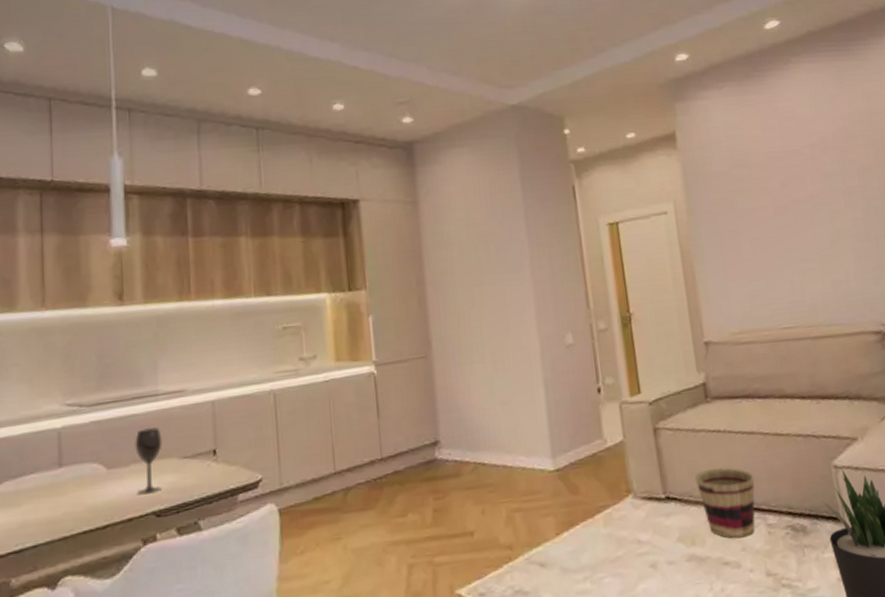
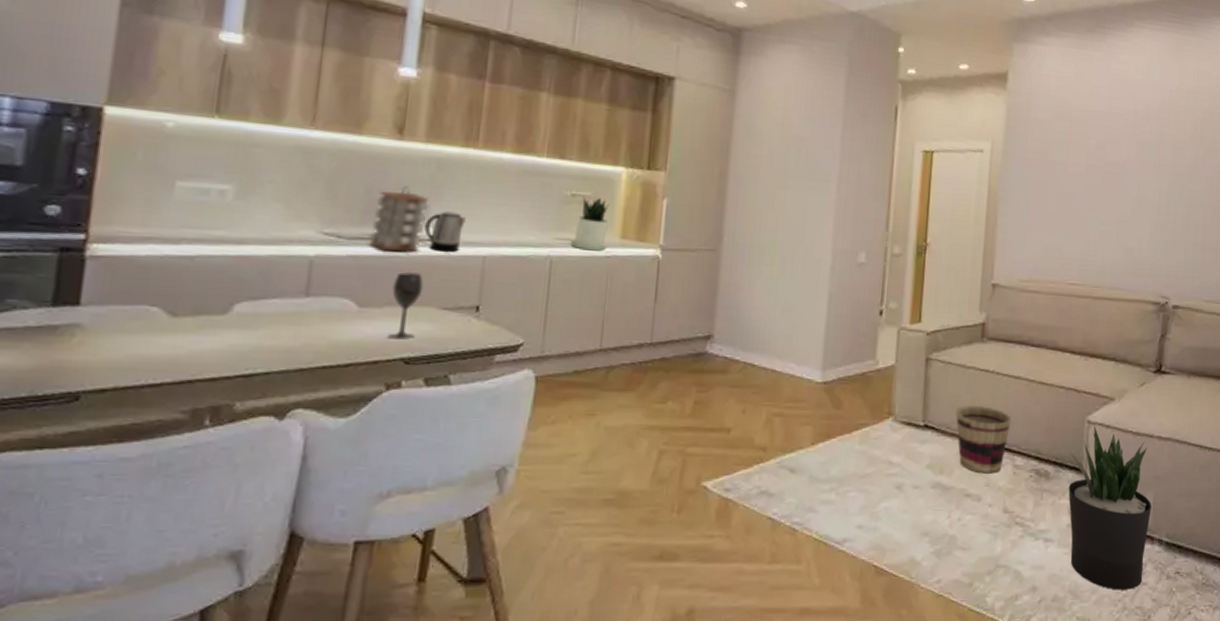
spice rack: none [107,347,156,413] -> present [368,185,429,252]
kettle: none [155,364,191,404] -> present [424,211,466,253]
planter: none [289,325,324,379] -> present [570,197,610,251]

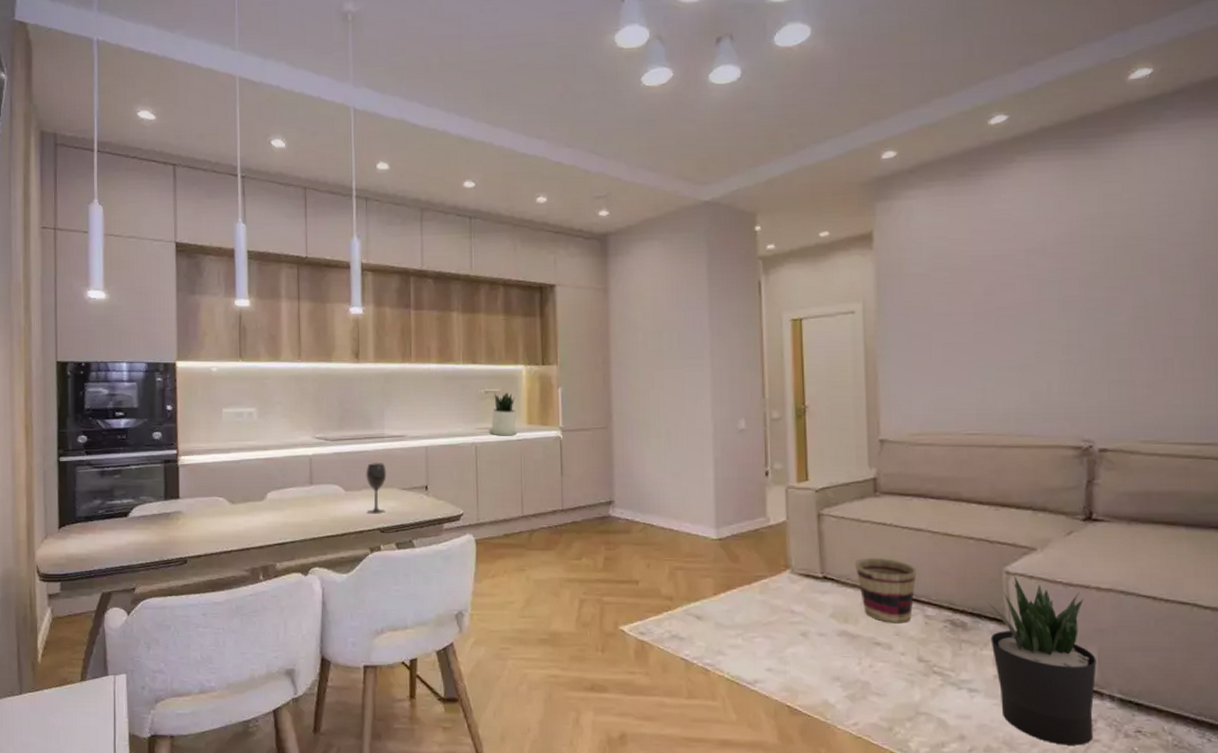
spice rack: present [368,185,429,252] -> none [346,397,383,448]
kettle: present [424,211,466,253] -> none [382,414,410,446]

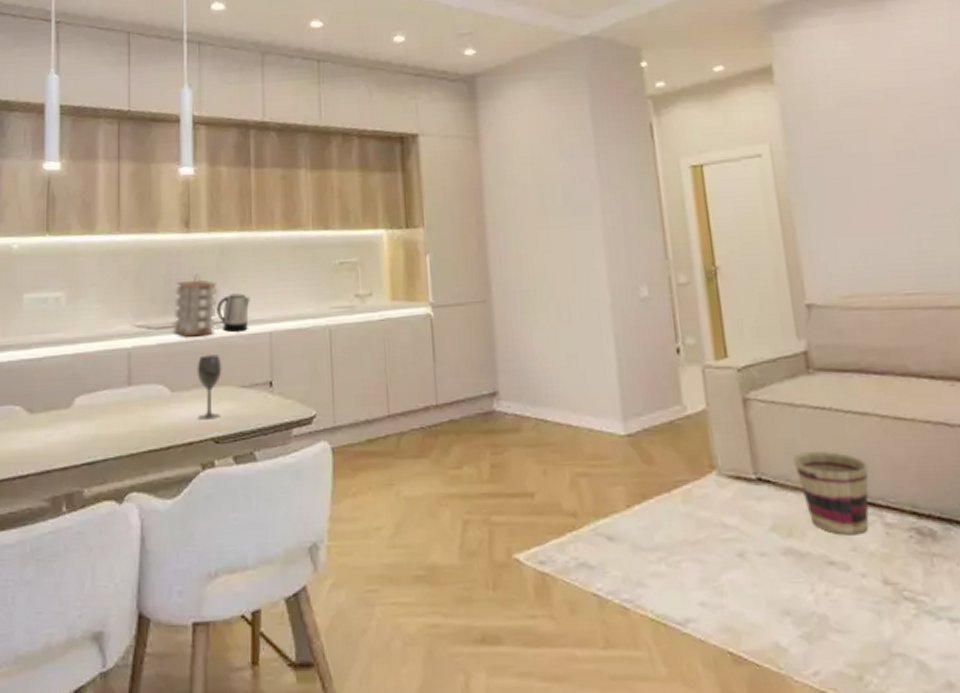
spice rack: none [346,397,383,448] -> present [172,274,218,337]
kettle: none [382,414,410,446] -> present [217,293,250,333]
planter: present [489,392,518,436] -> none [345,261,380,316]

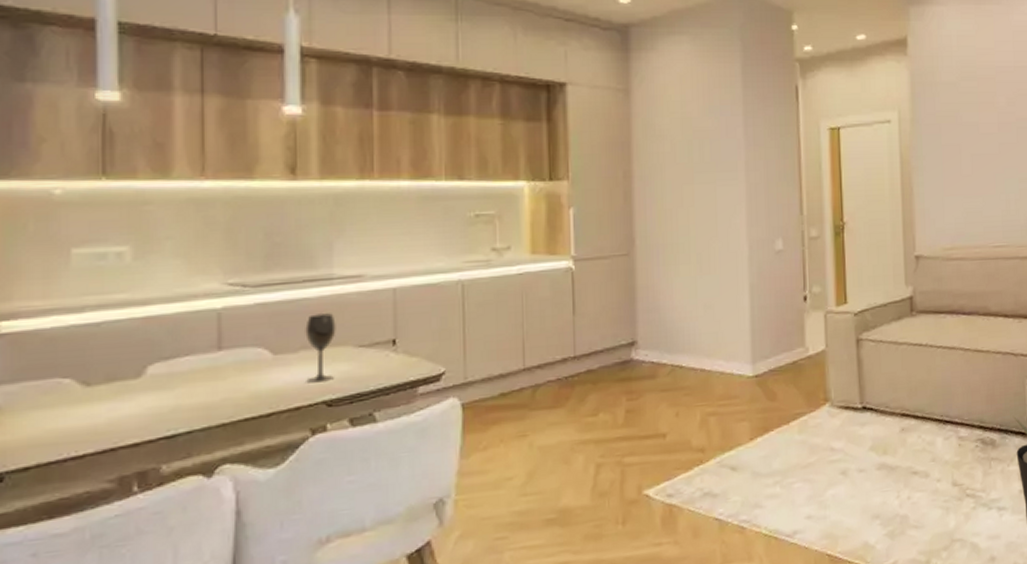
spice rack: present [172,274,218,337] -> none [275,226,331,295]
kettle: present [217,293,250,333] -> none [330,247,371,290]
basket: present [793,450,869,535] -> none [893,381,951,449]

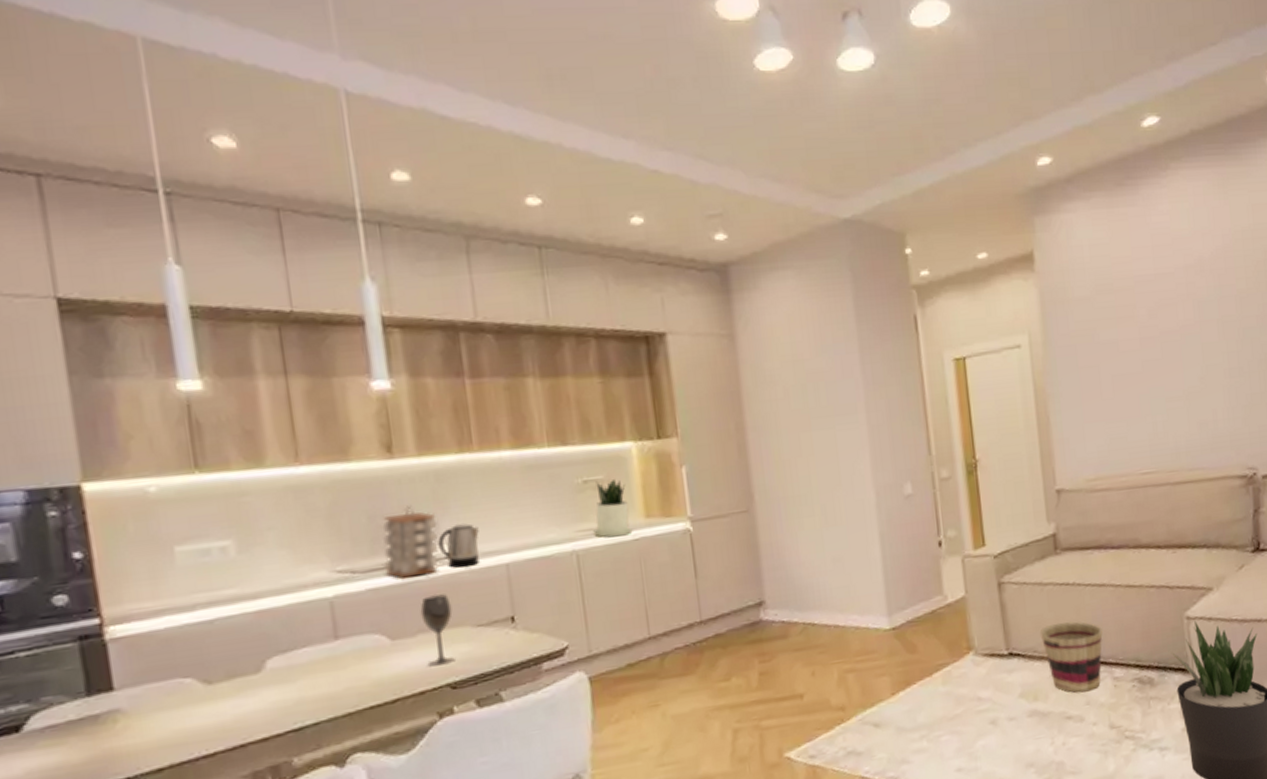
spice rack: none [275,226,331,295] -> present [382,505,439,579]
kettle: none [330,247,371,290] -> present [438,523,479,568]
planter: none [480,214,518,270] -> present [593,478,633,538]
basket: none [893,381,951,449] -> present [1041,621,1103,693]

